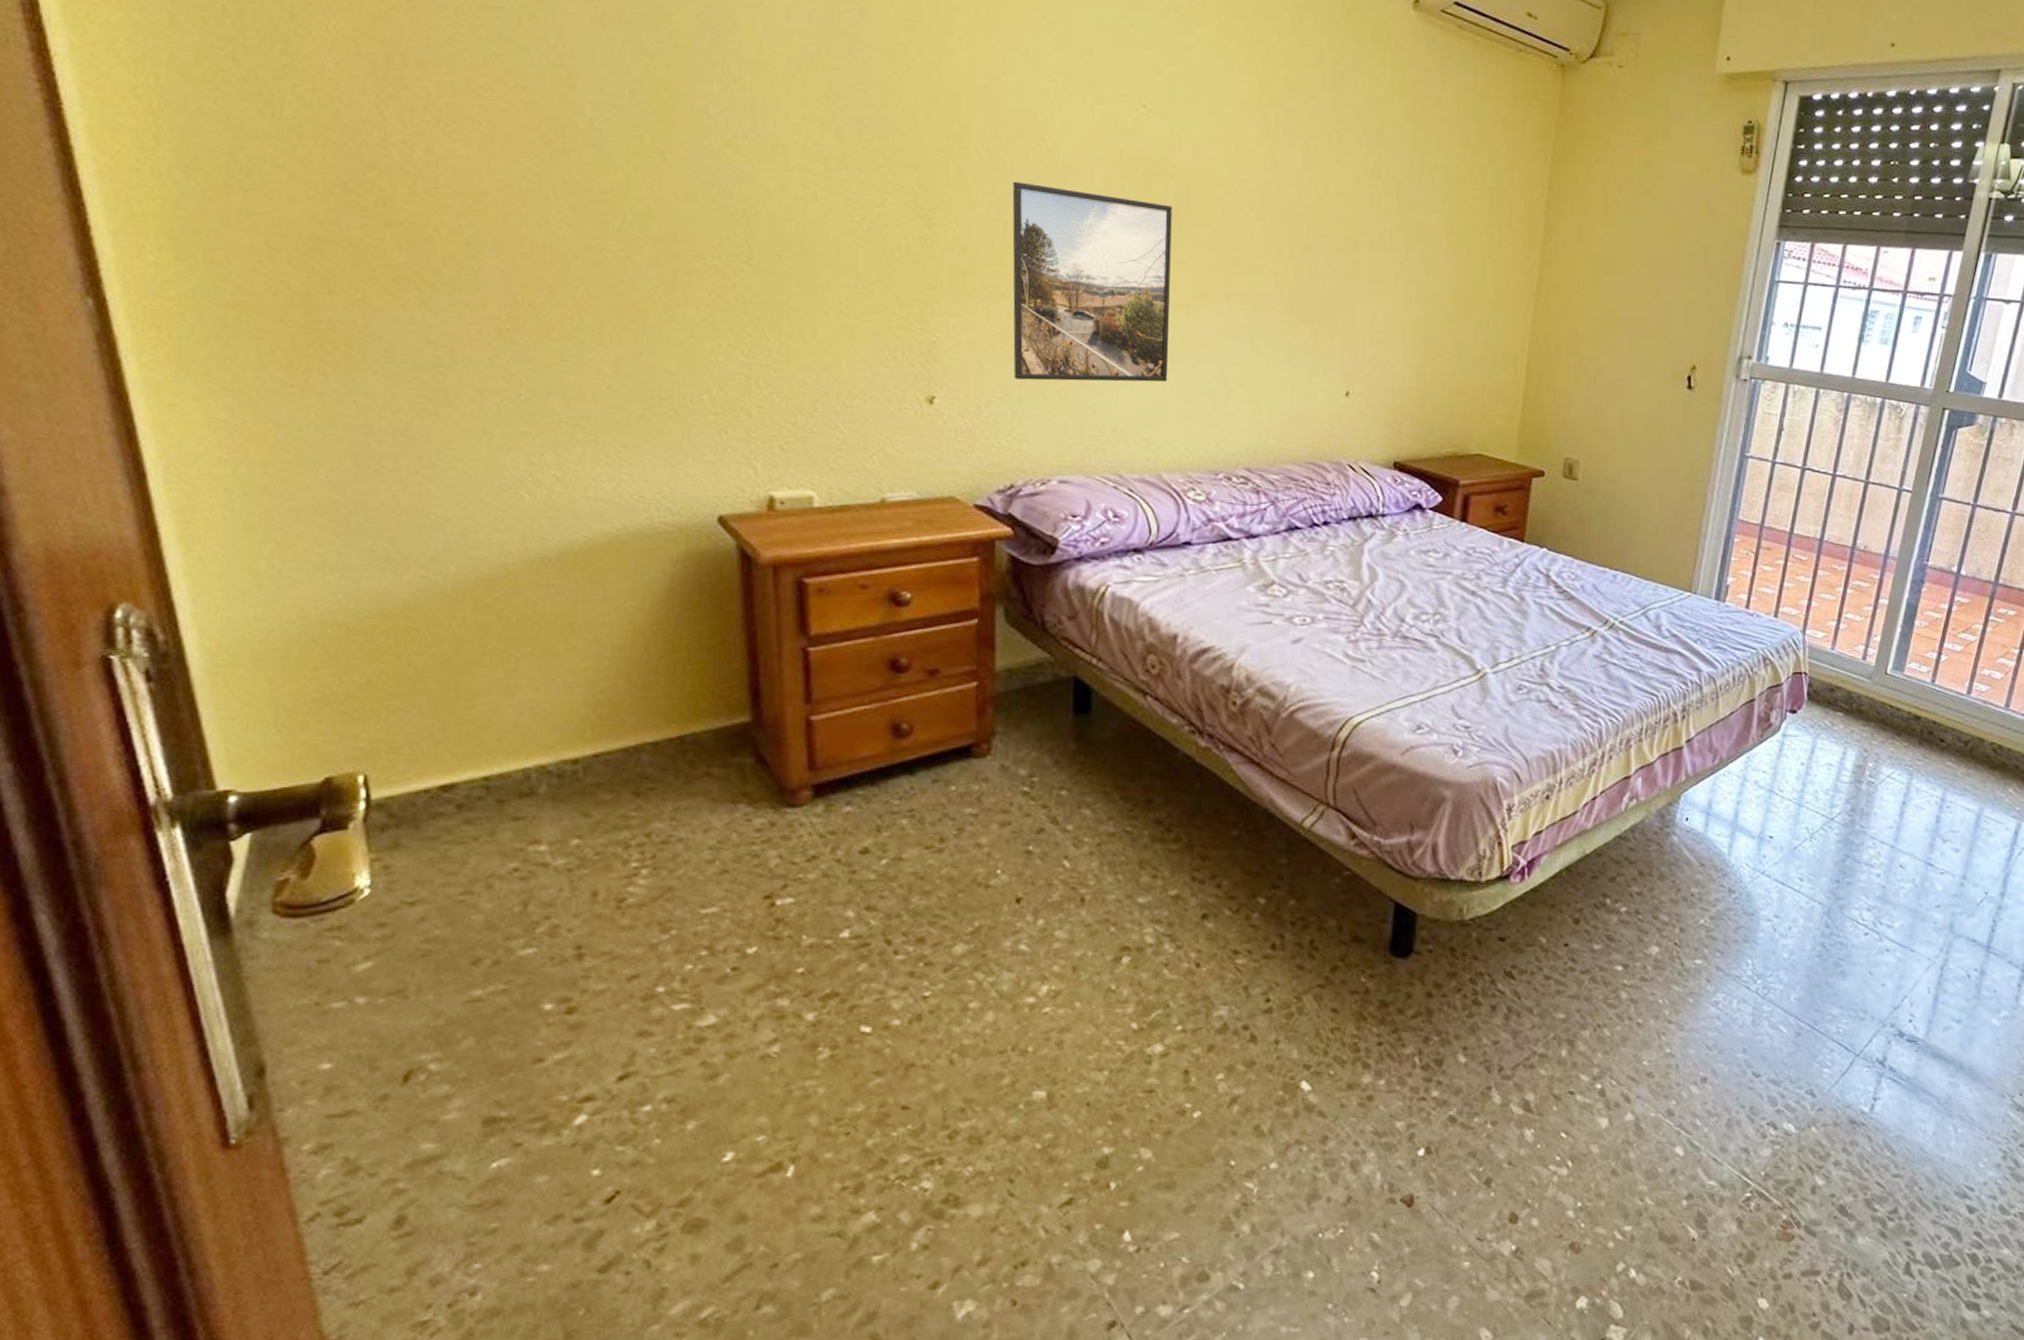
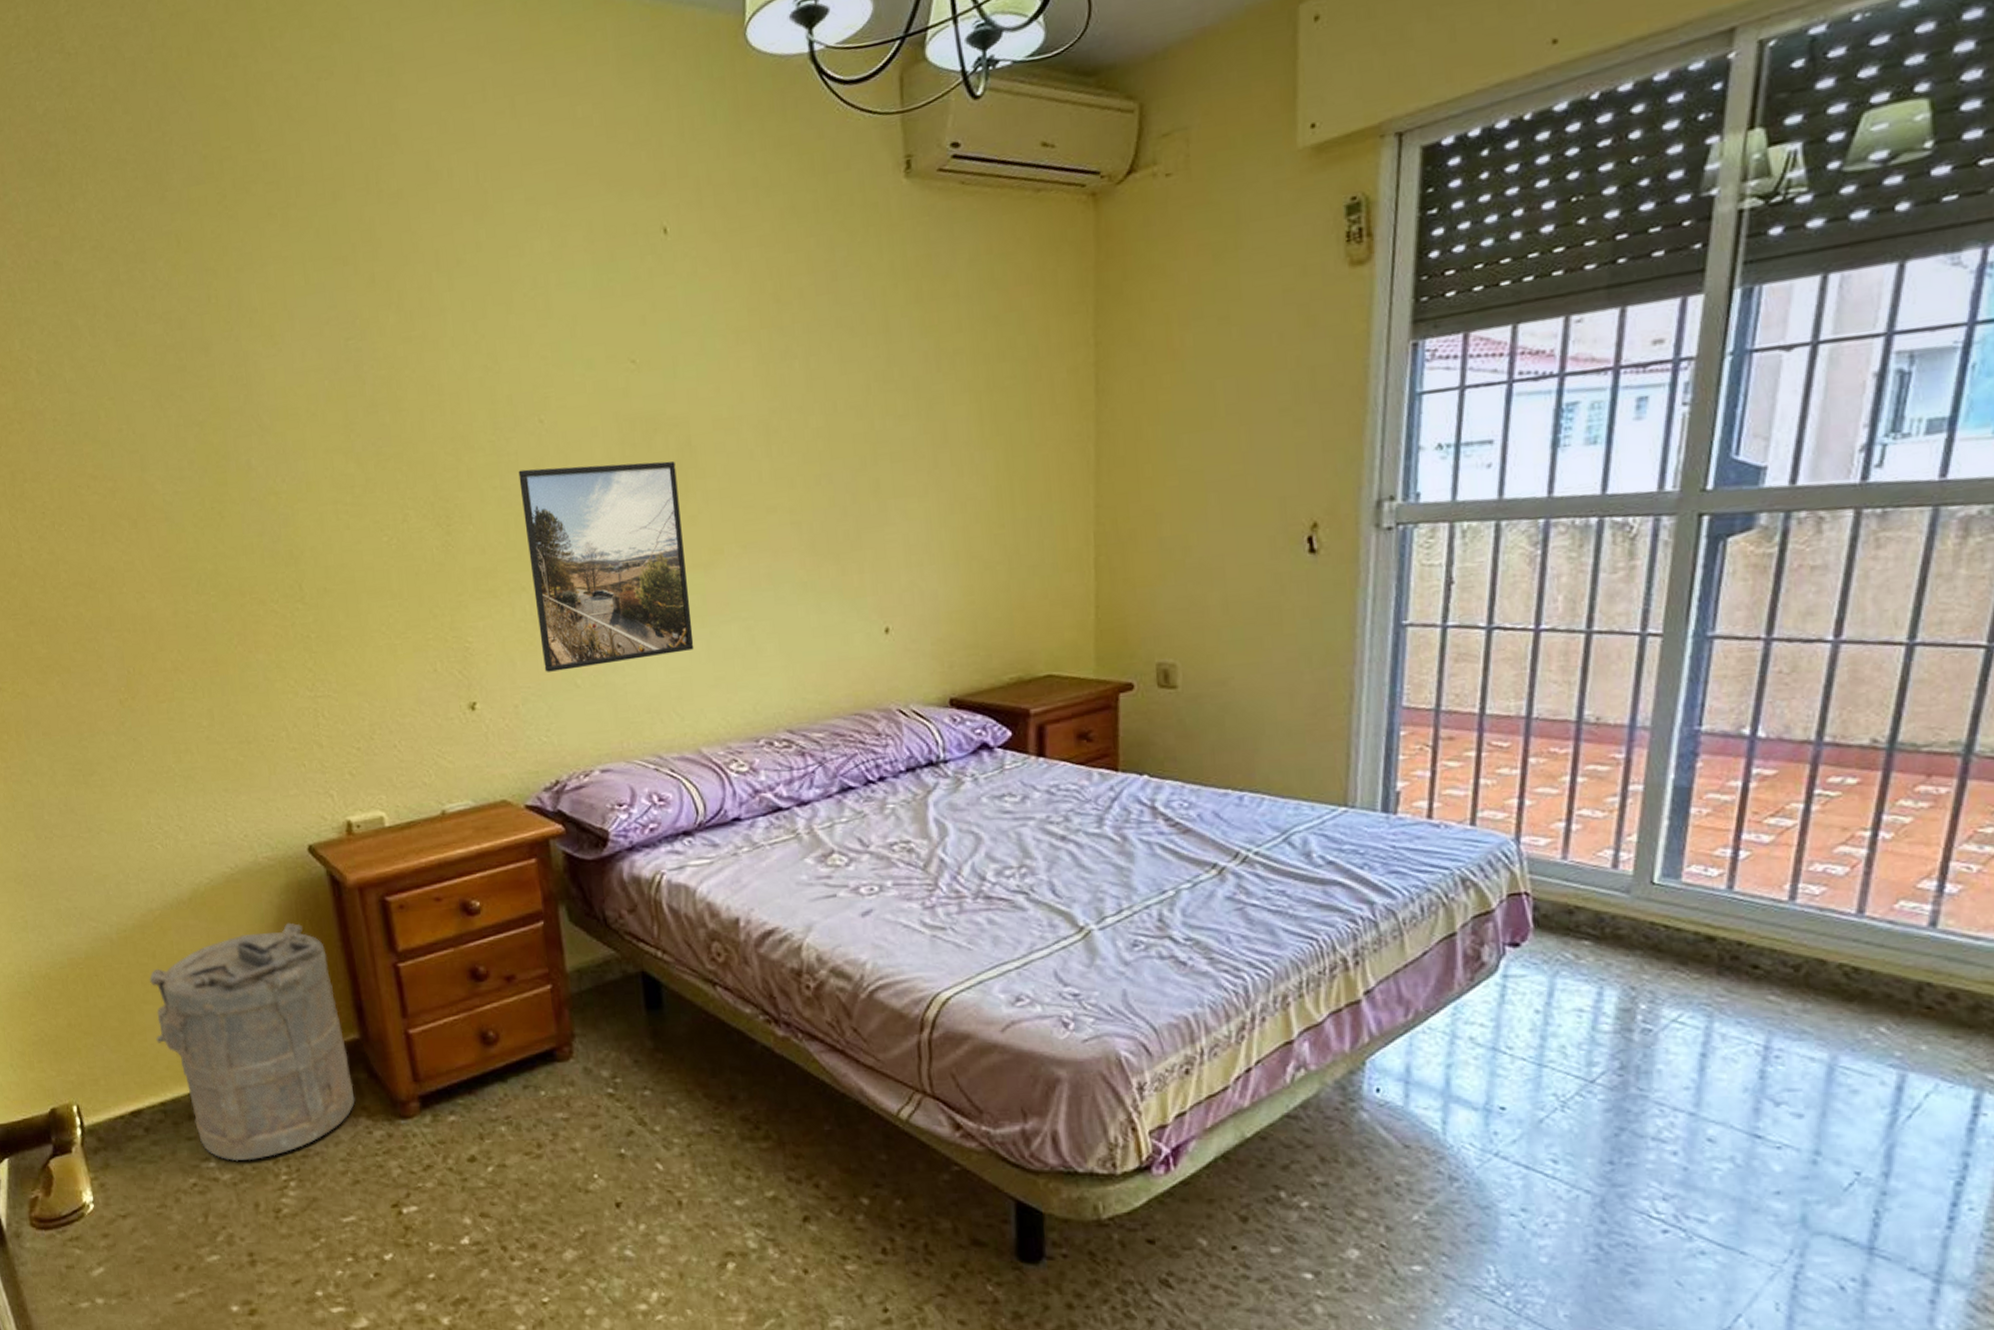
laundry hamper: none [488,594,736,846] -> present [149,922,355,1162]

